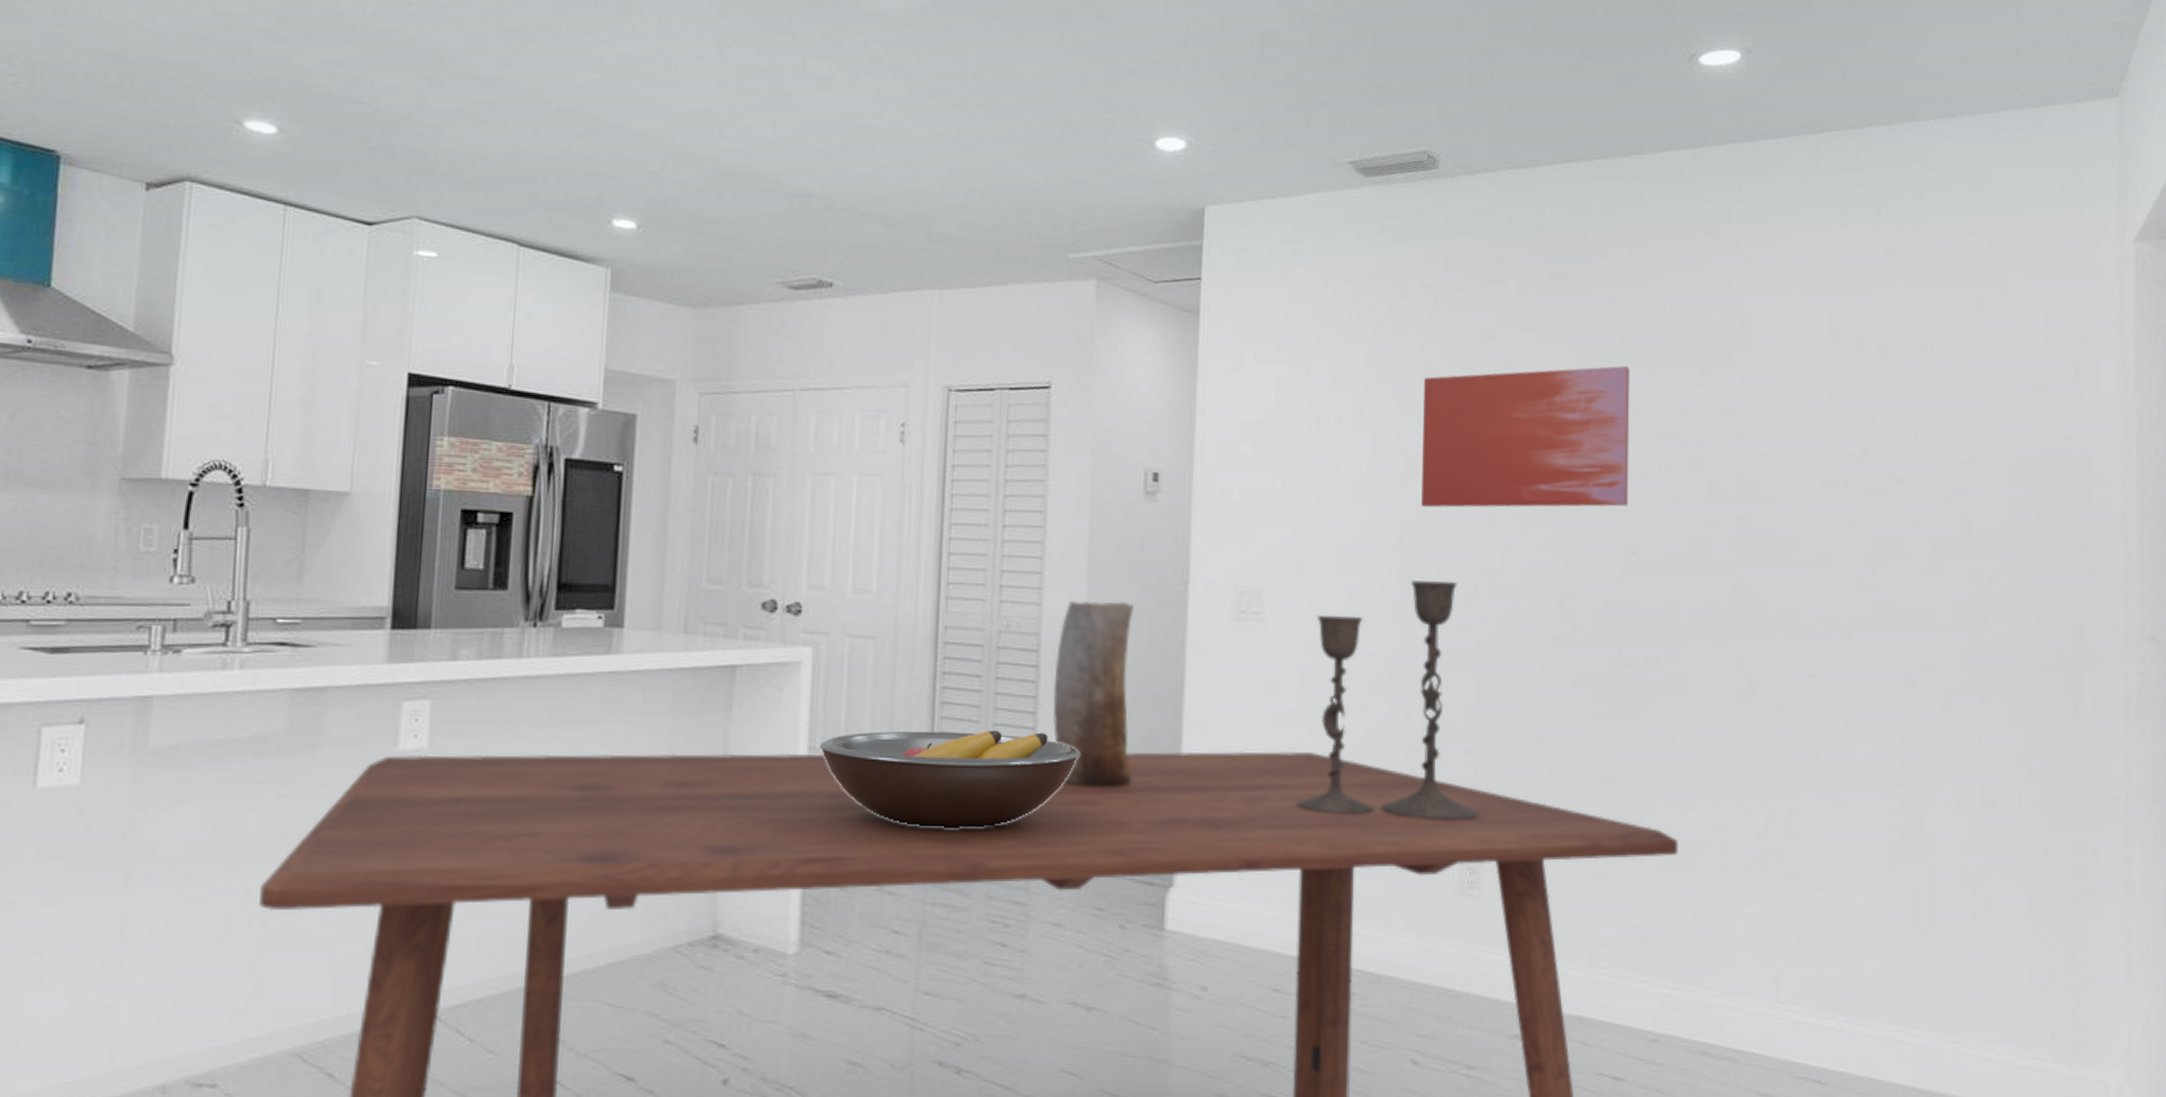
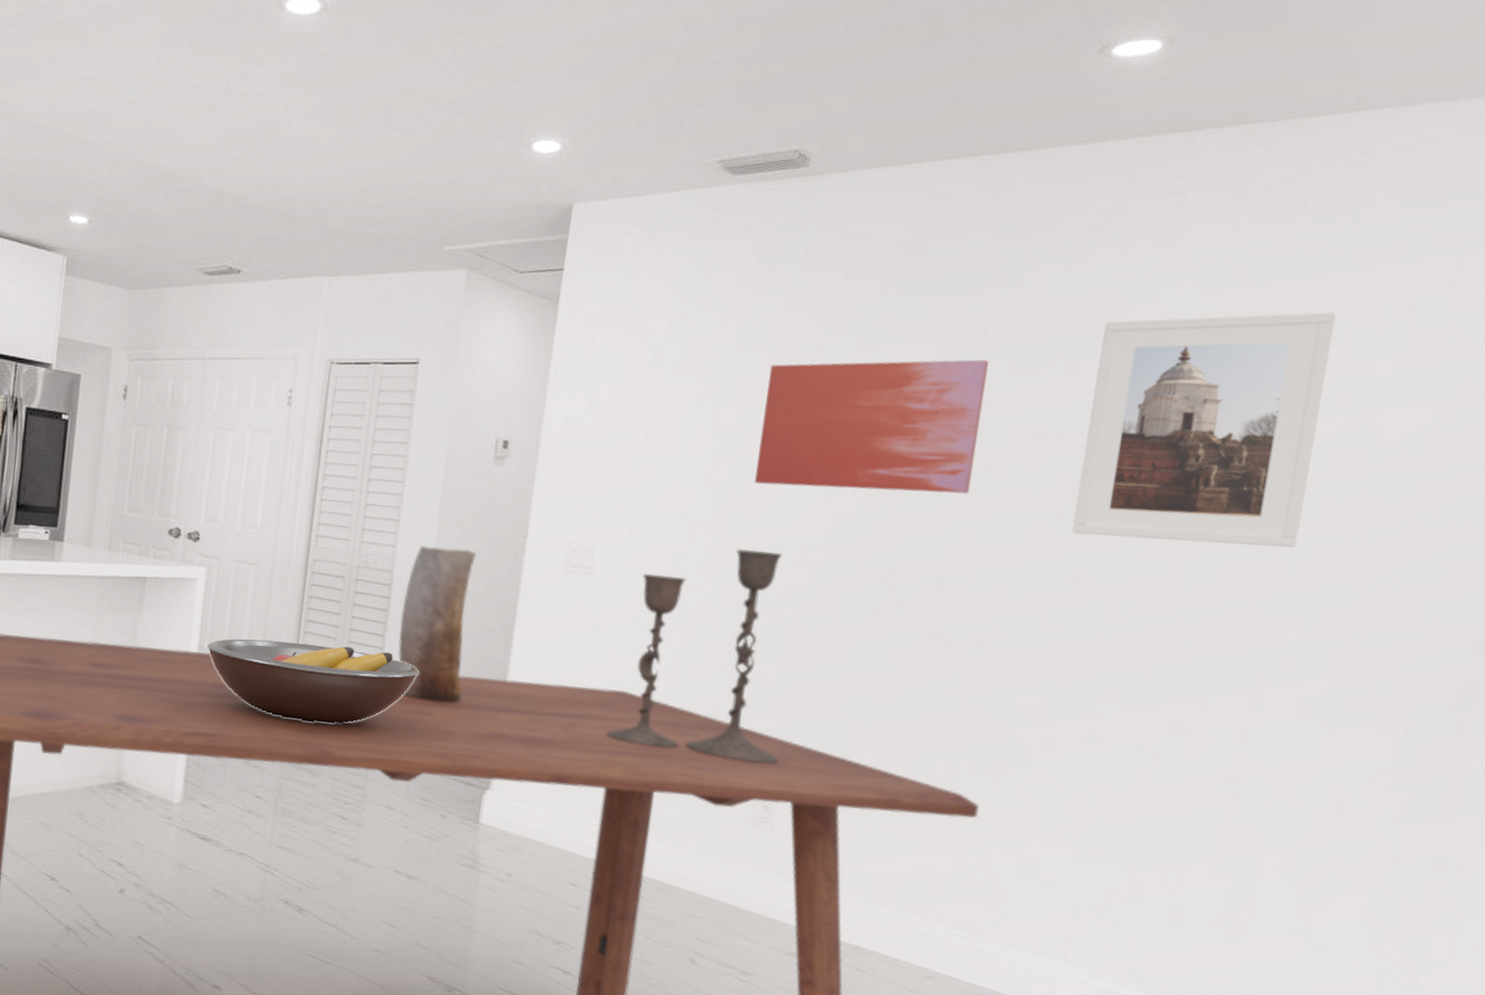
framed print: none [1726,311,1919,544] -> present [1072,312,1336,548]

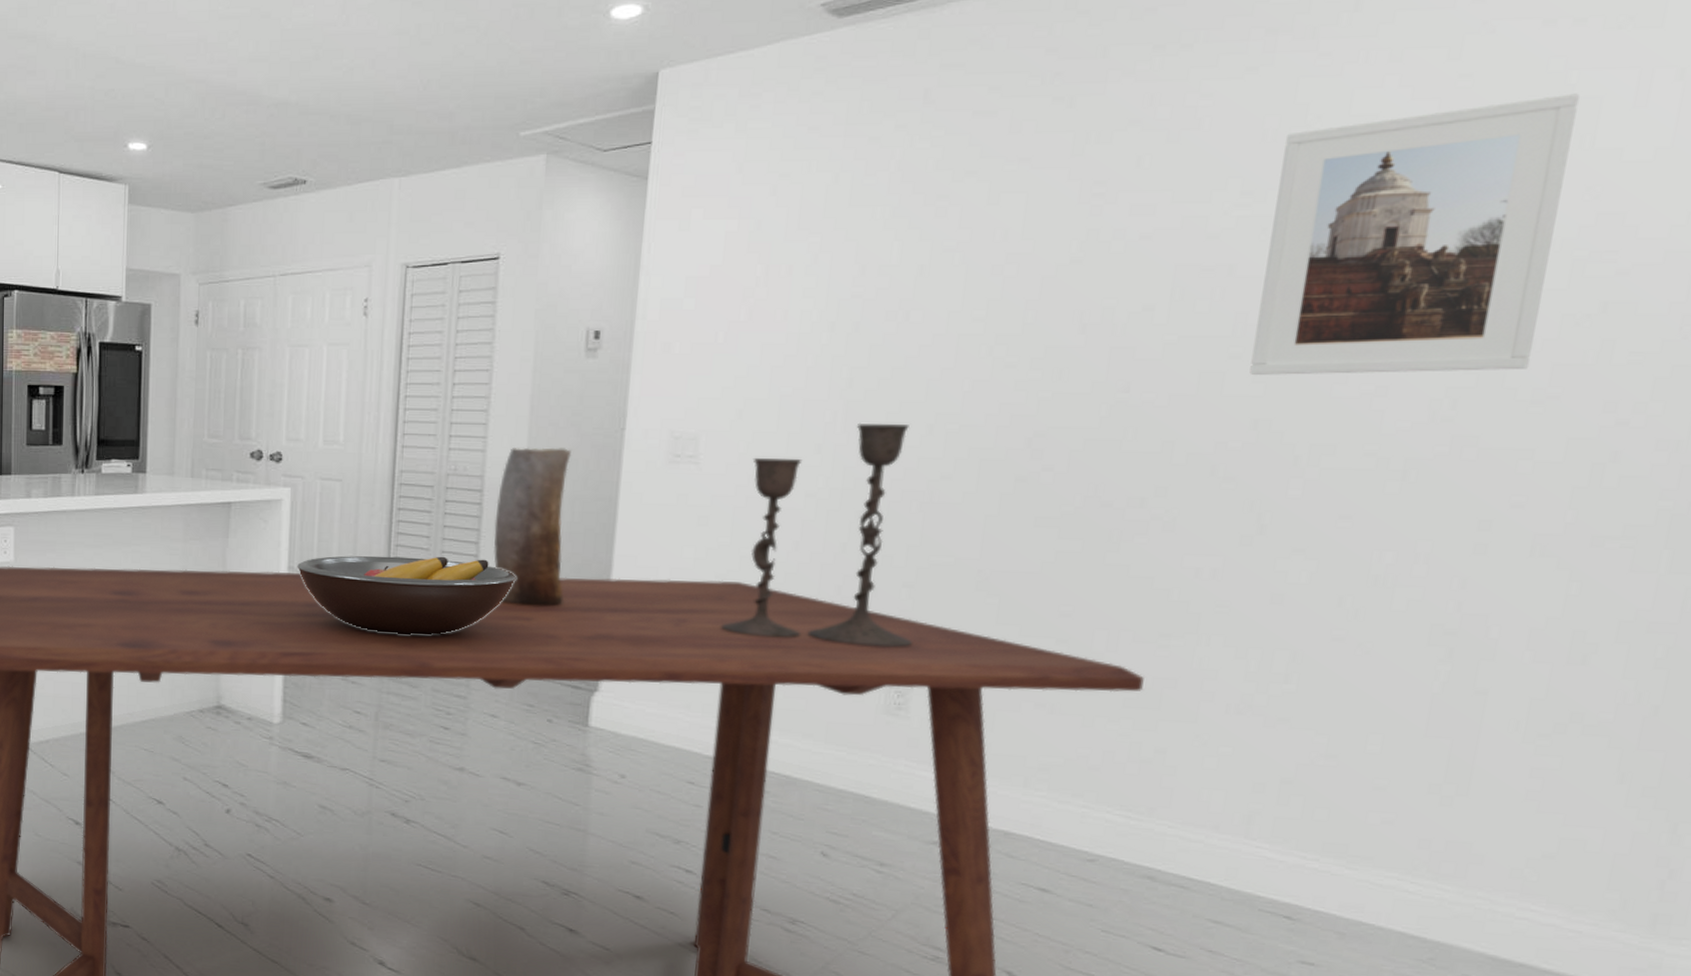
wall art: present [754,359,989,494] -> none [875,192,1146,353]

